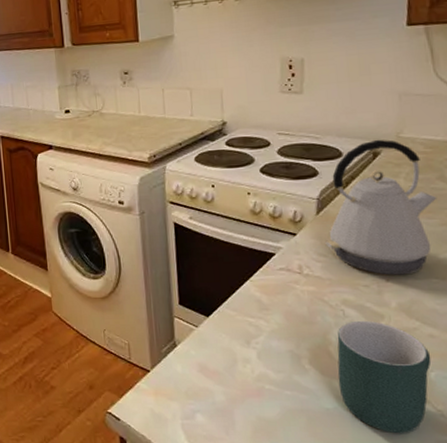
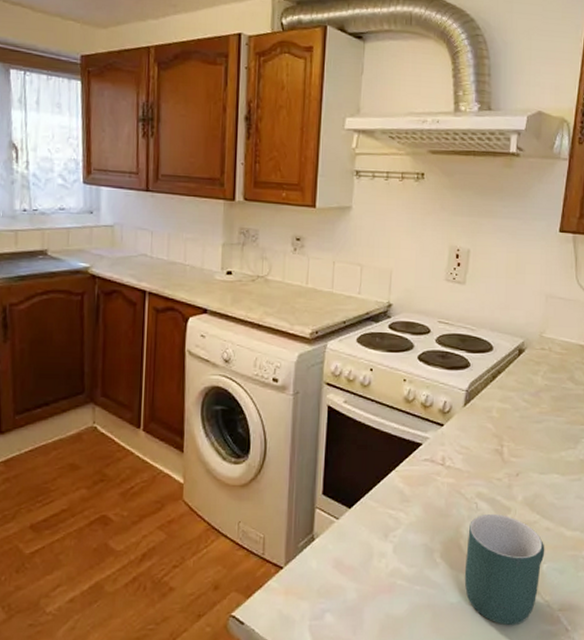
kettle: present [325,139,438,275] -> none [468,337,566,470]

